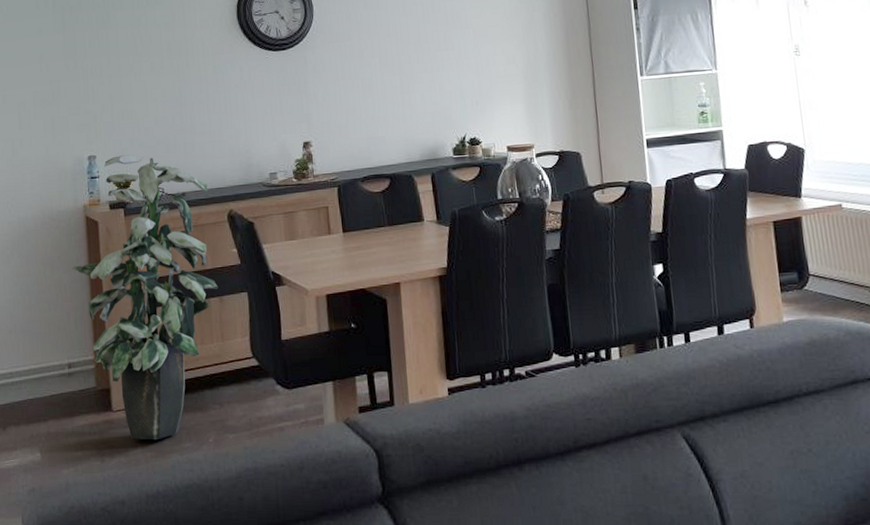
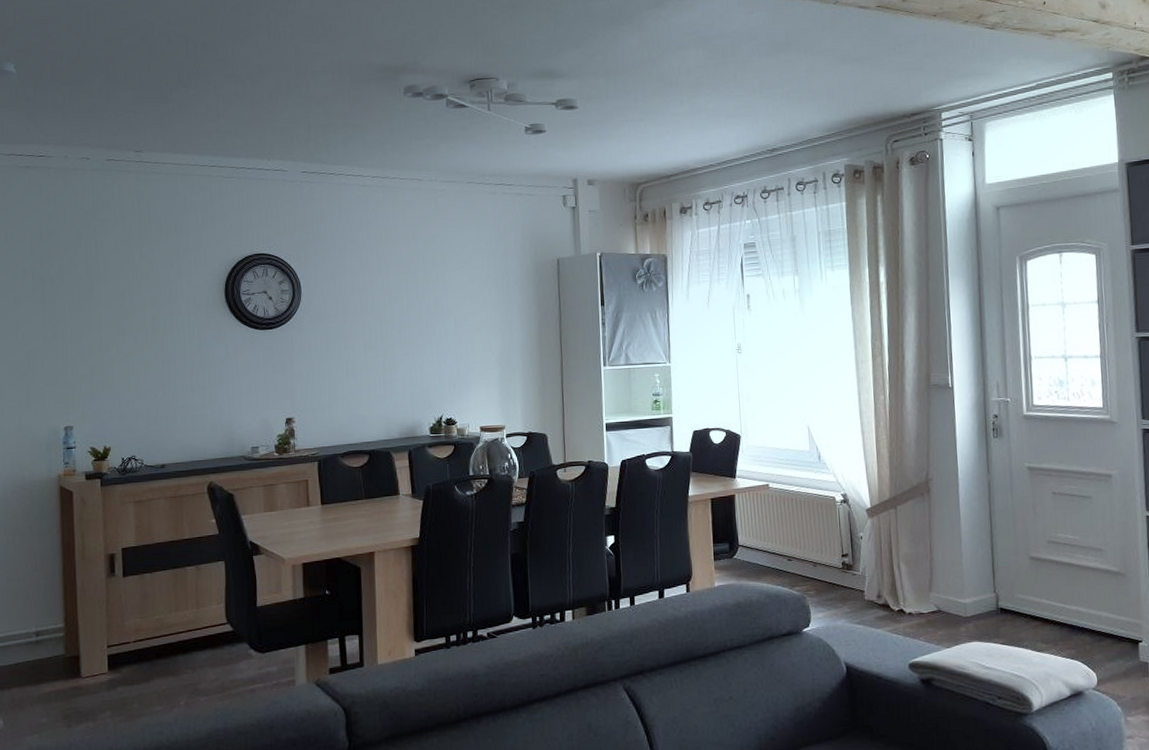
indoor plant: present [72,155,219,440] -> none [43,426,195,705]

